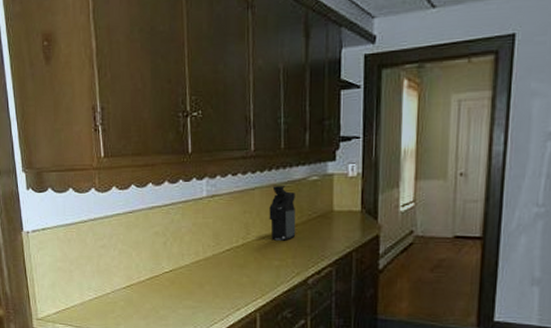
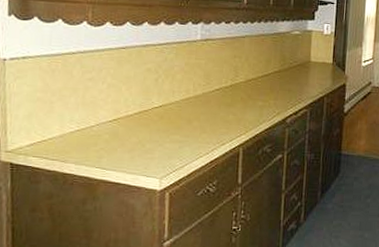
coffee maker: present [269,186,296,241] -> none [256,36,280,84]

